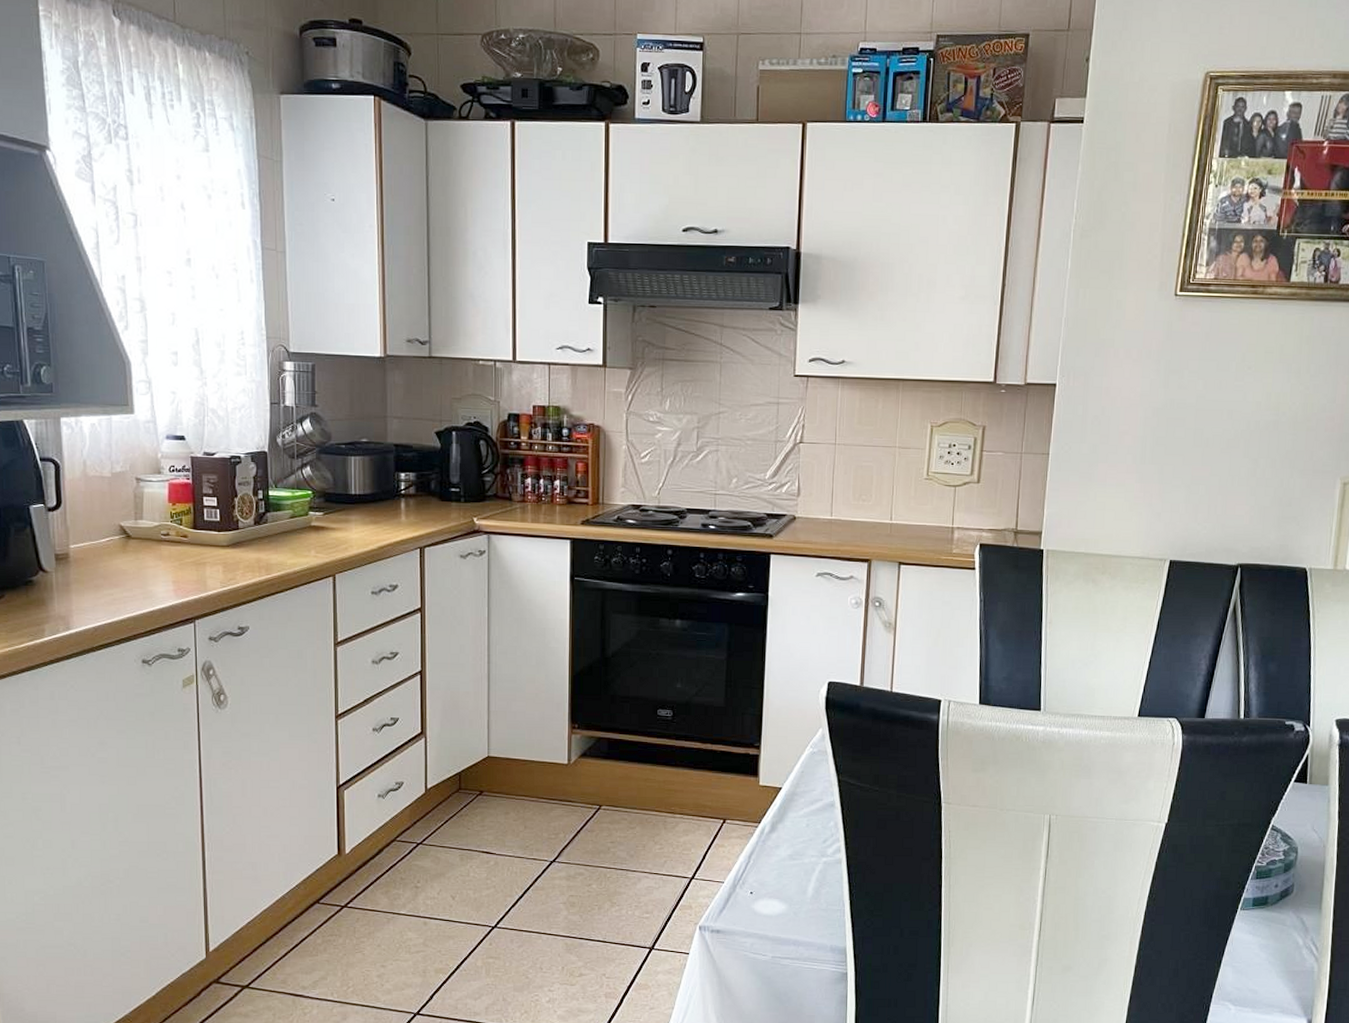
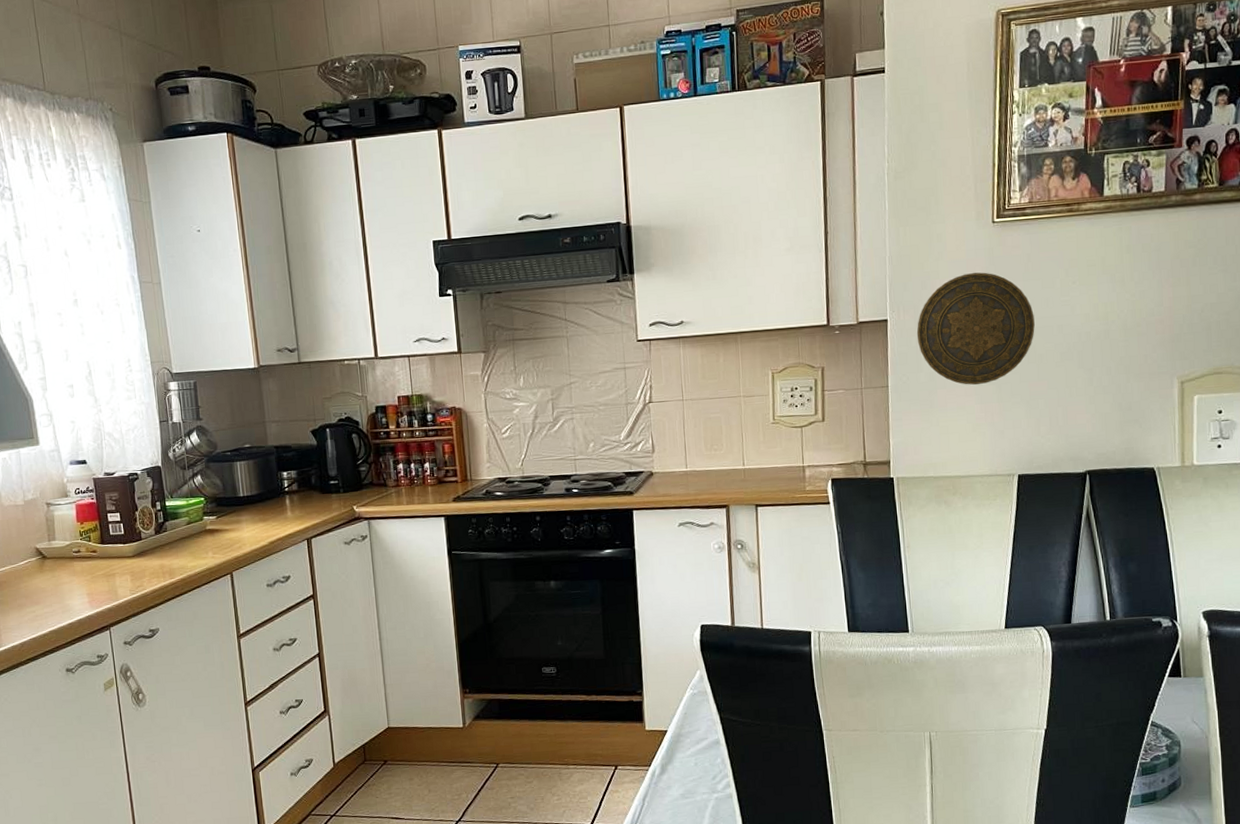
decorative plate: none [1084,345,1206,463] -> present [916,272,1035,386]

